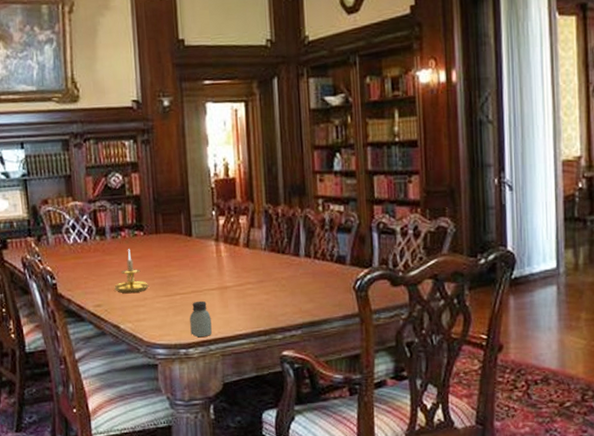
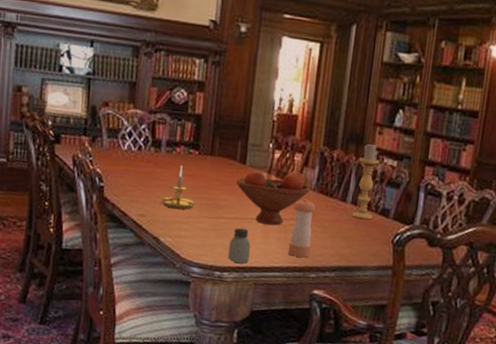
fruit bowl: none [185,234,261,293] -> present [236,170,310,226]
pepper shaker: none [247,260,273,321] -> present [287,199,315,258]
candle holder: none [305,192,329,271] -> present [351,142,380,220]

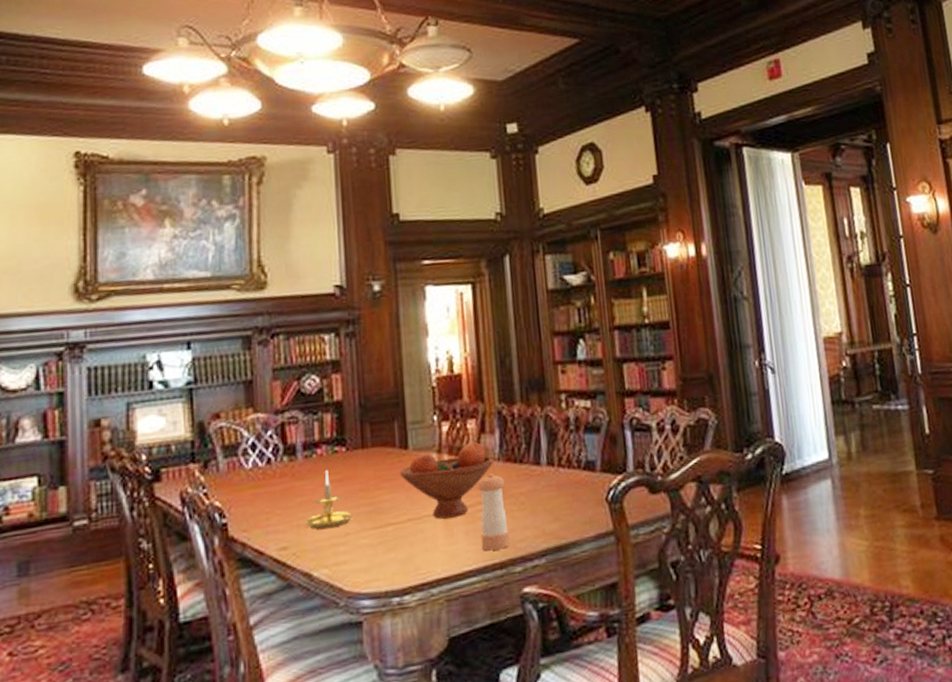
saltshaker: present [228,227,251,264] -> none [405,530,434,580]
candle holder: present [351,142,380,220] -> none [545,385,577,482]

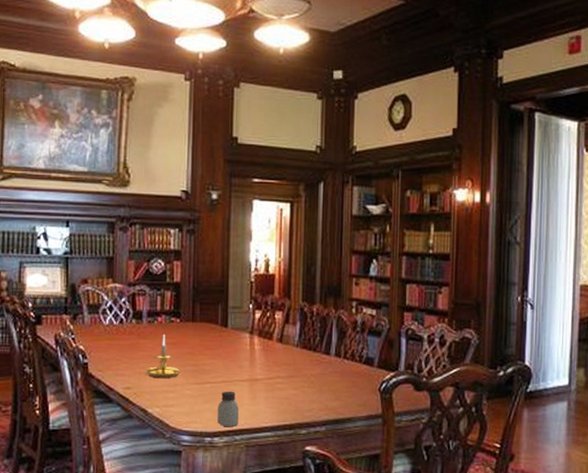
fruit bowl: present [399,441,494,519] -> none [219,329,294,385]
saltshaker: none [405,530,434,580] -> present [217,391,239,427]
pepper shaker: present [477,473,511,551] -> none [276,356,300,415]

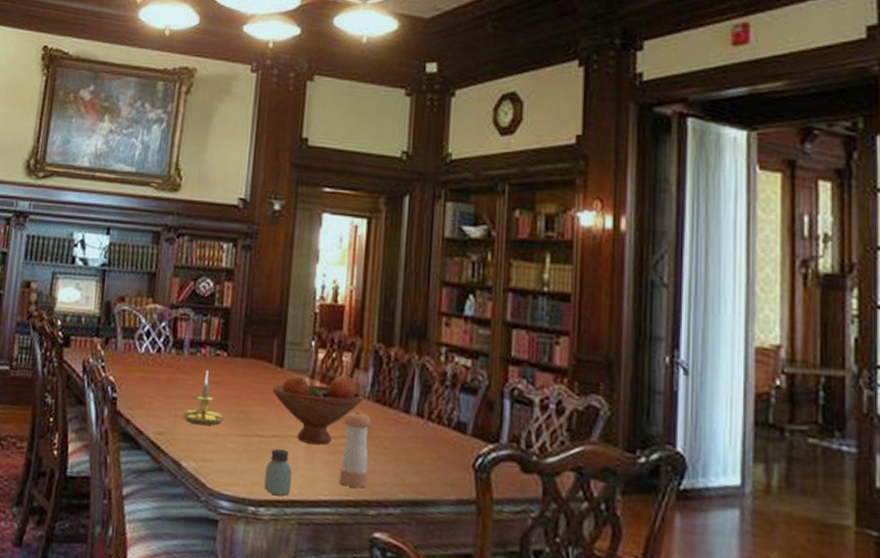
fruit bowl: none [219,329,294,385] -> present [272,374,364,445]
pepper shaker: none [276,356,300,415] -> present [338,410,371,488]

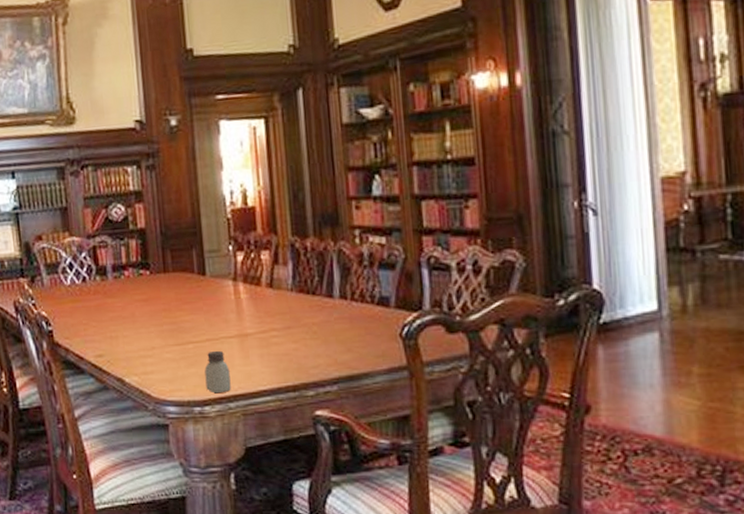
candle holder: present [182,370,224,426] -> none [117,290,158,341]
fruit bowl: present [272,374,364,445] -> none [198,271,287,341]
pepper shaker: present [338,410,371,488] -> none [271,303,303,374]

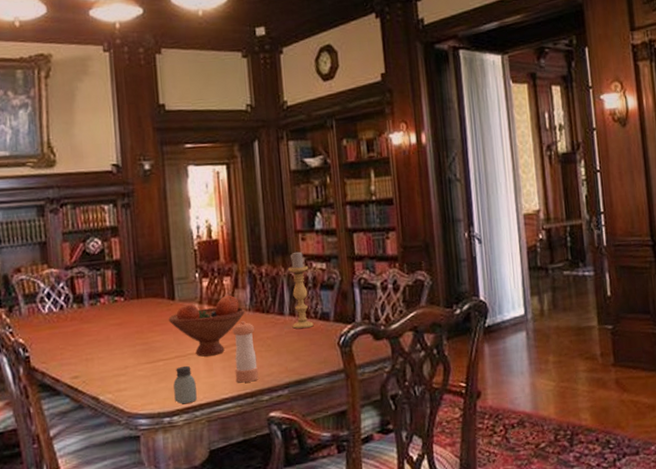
fruit bowl: none [198,271,287,341] -> present [168,295,246,357]
pepper shaker: none [271,303,303,374] -> present [232,321,260,383]
candle holder: none [339,221,370,315] -> present [288,250,314,329]

